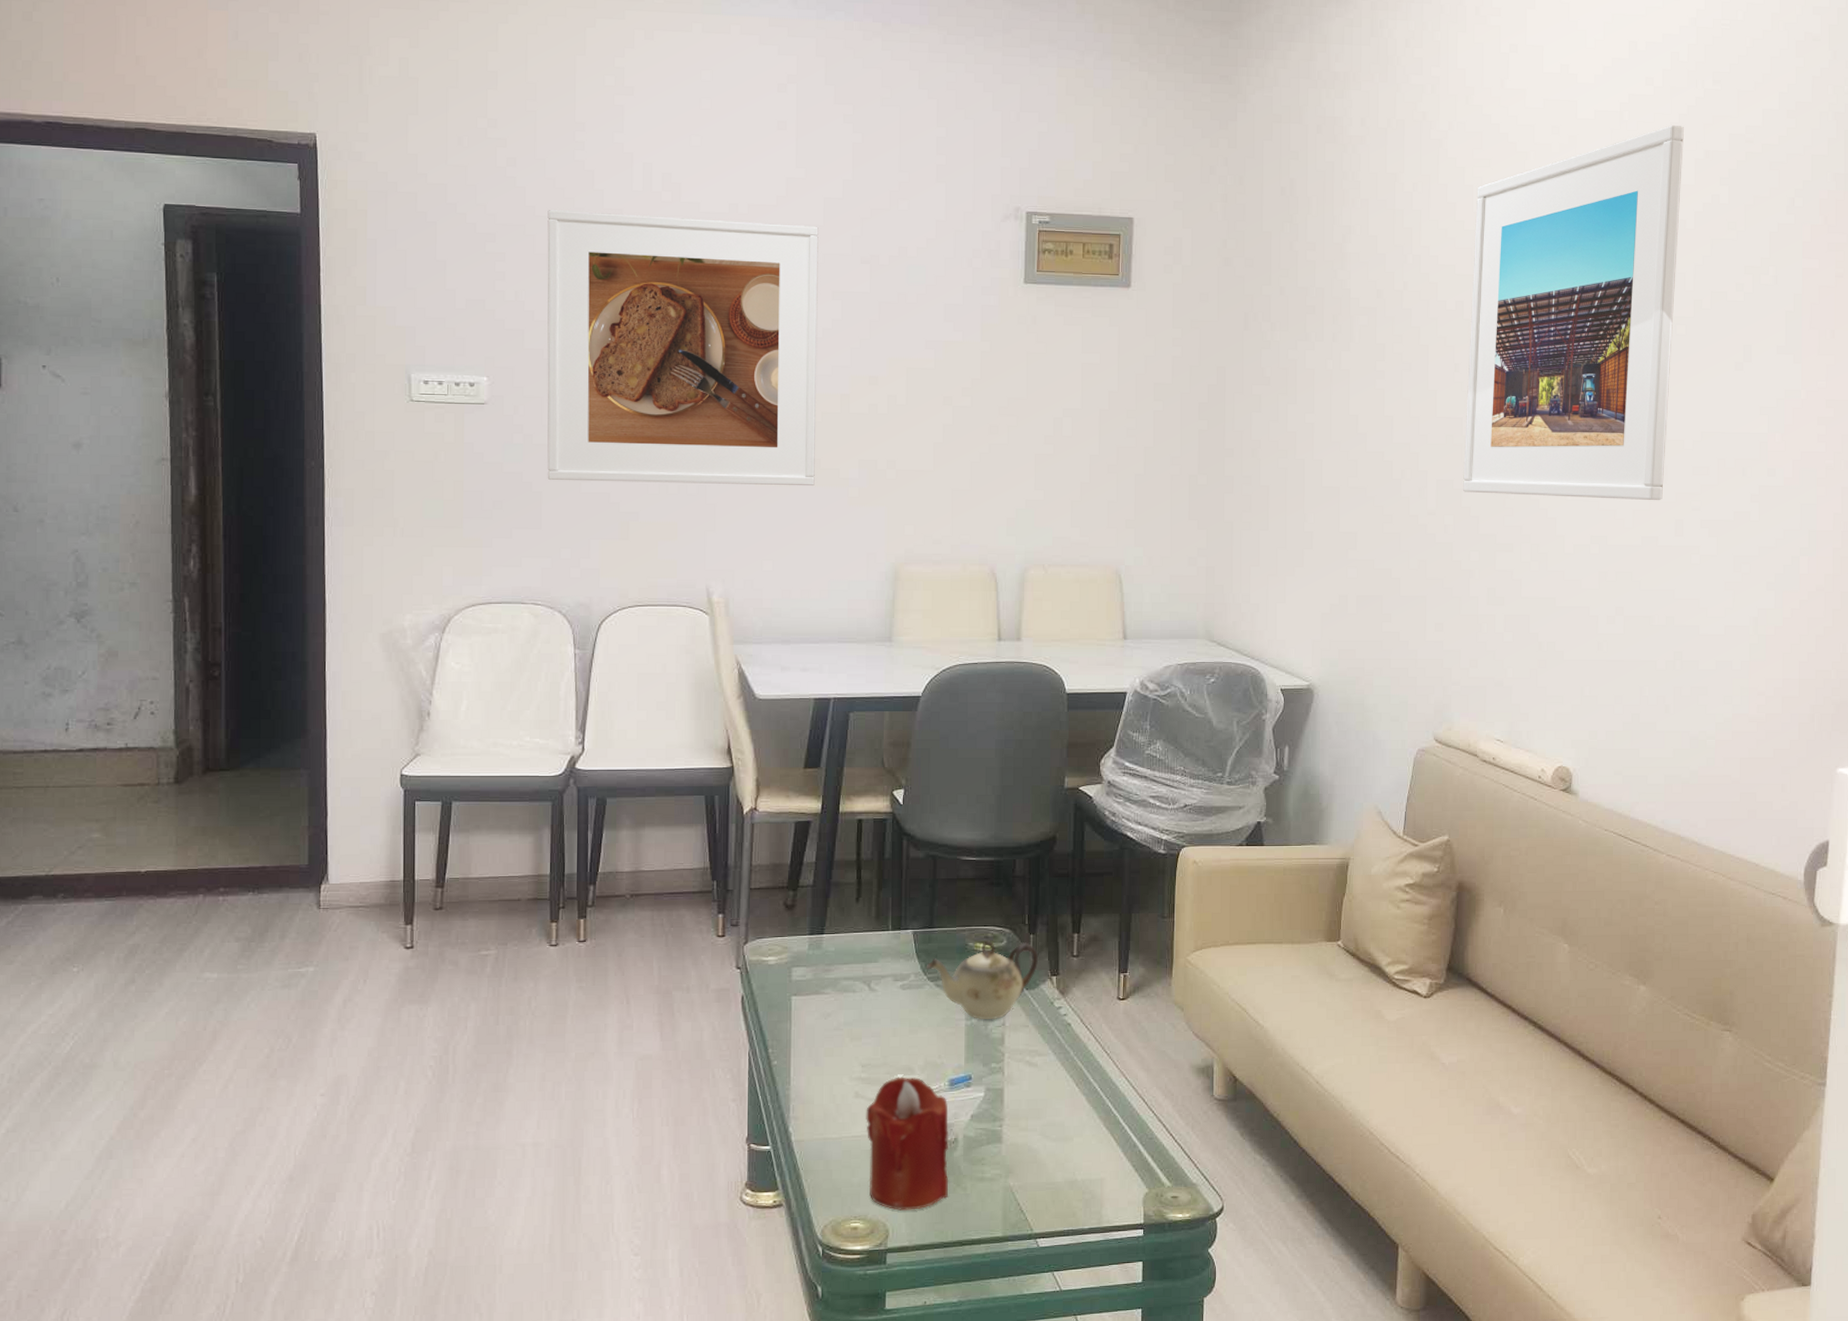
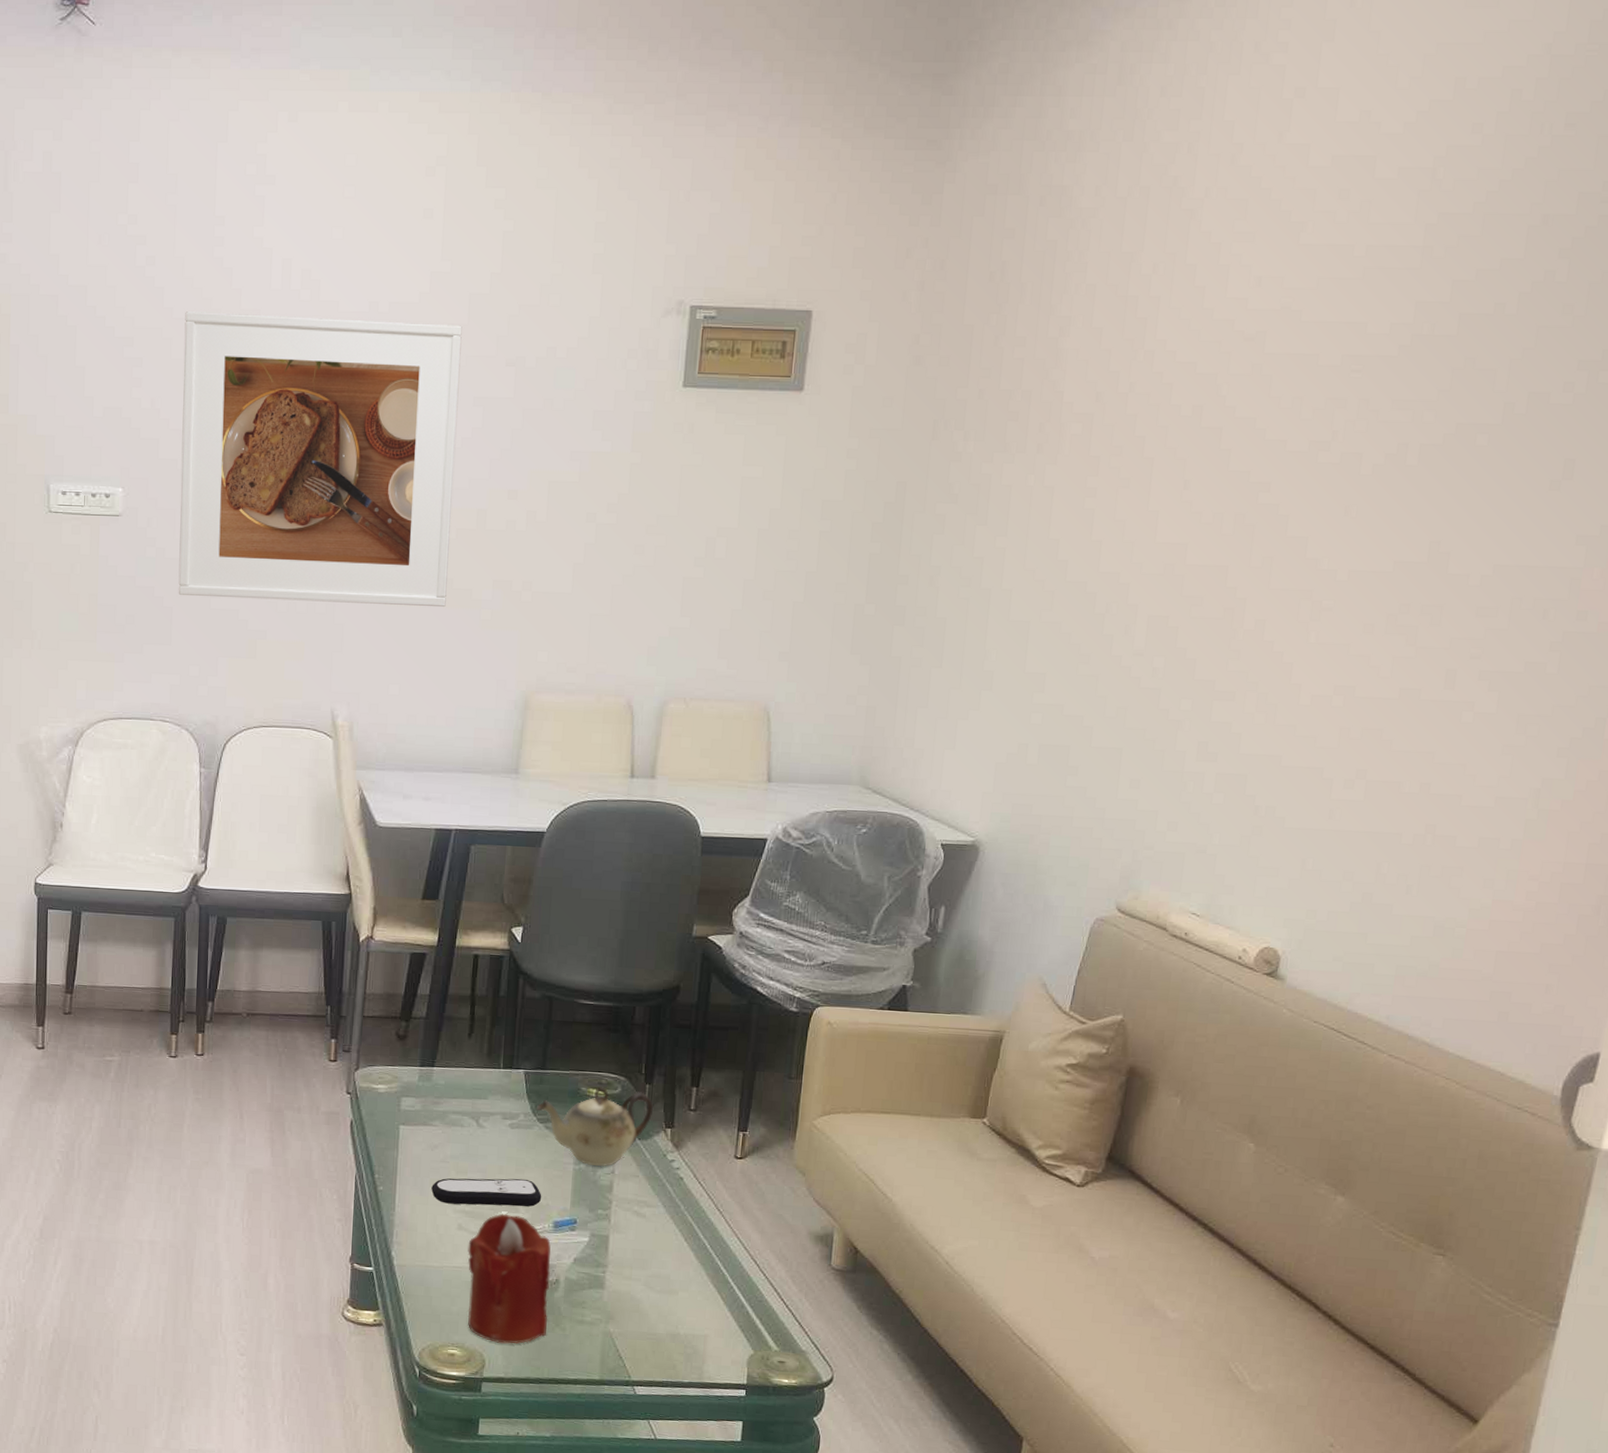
remote control: none [826,1039,936,1072] -> present [431,1178,542,1207]
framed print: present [1463,124,1684,501] -> none [1180,182,1518,647]

